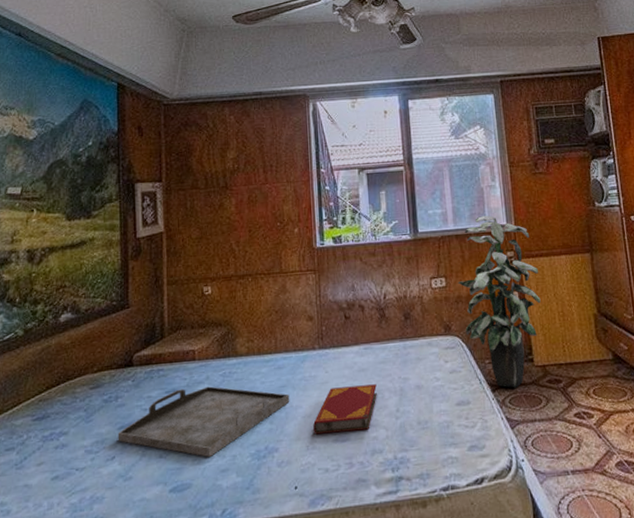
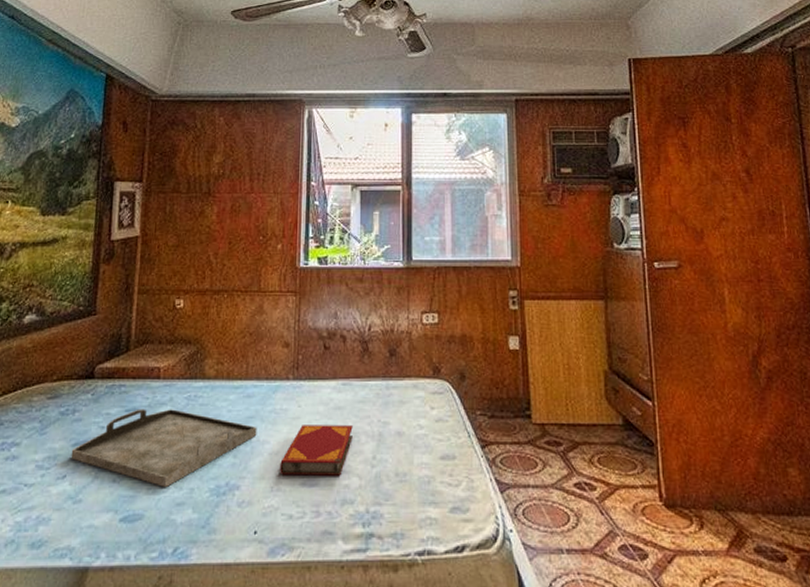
indoor plant: present [458,216,541,388] -> none [452,248,544,446]

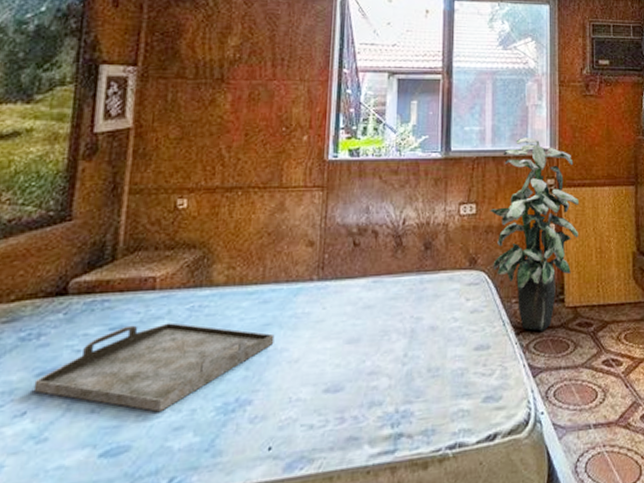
hardback book: present [280,425,353,476] -> none [300,324,383,384]
indoor plant: none [452,248,544,446] -> present [490,138,579,331]

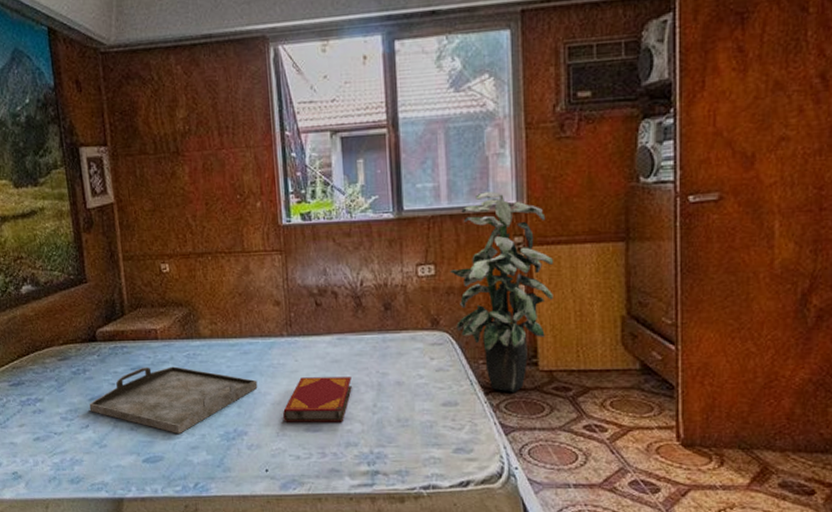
hardback book: none [300,324,383,384] -> present [283,377,352,422]

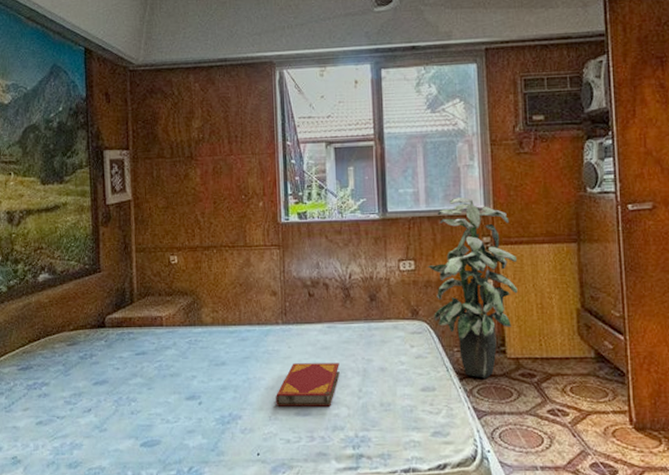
serving tray: present [89,366,258,435] -> none [93,352,253,419]

